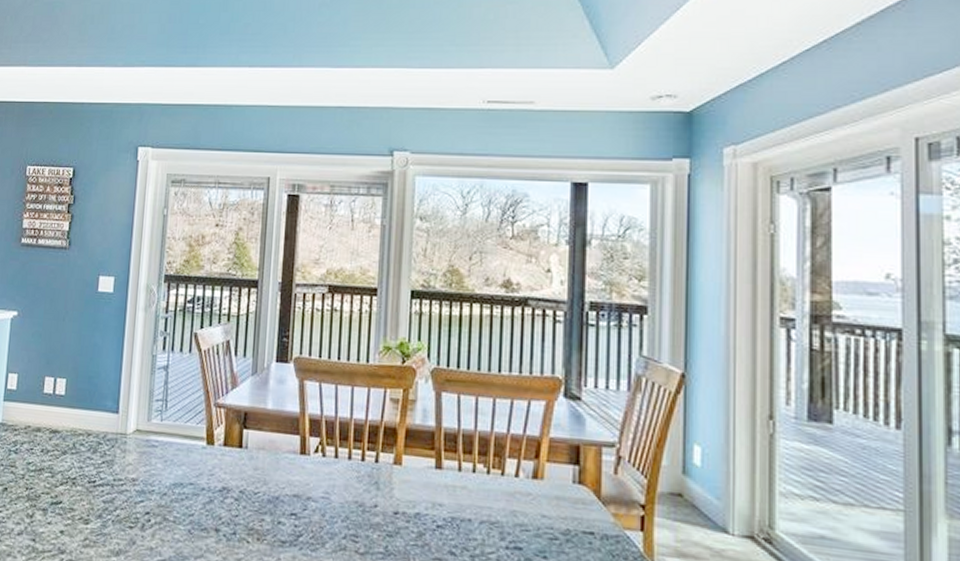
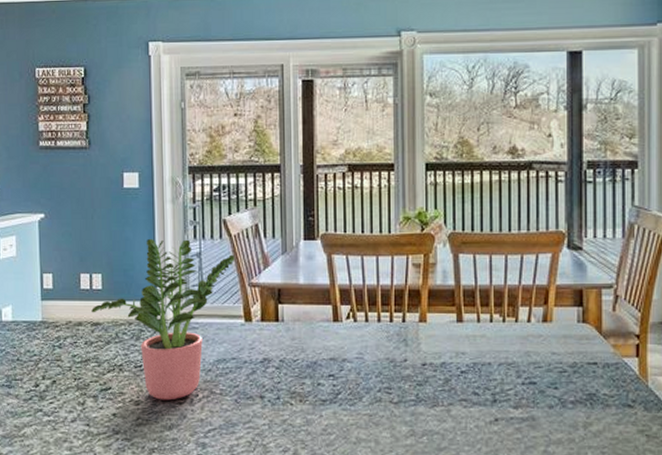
potted plant: none [52,346,203,523] -> present [91,238,235,401]

